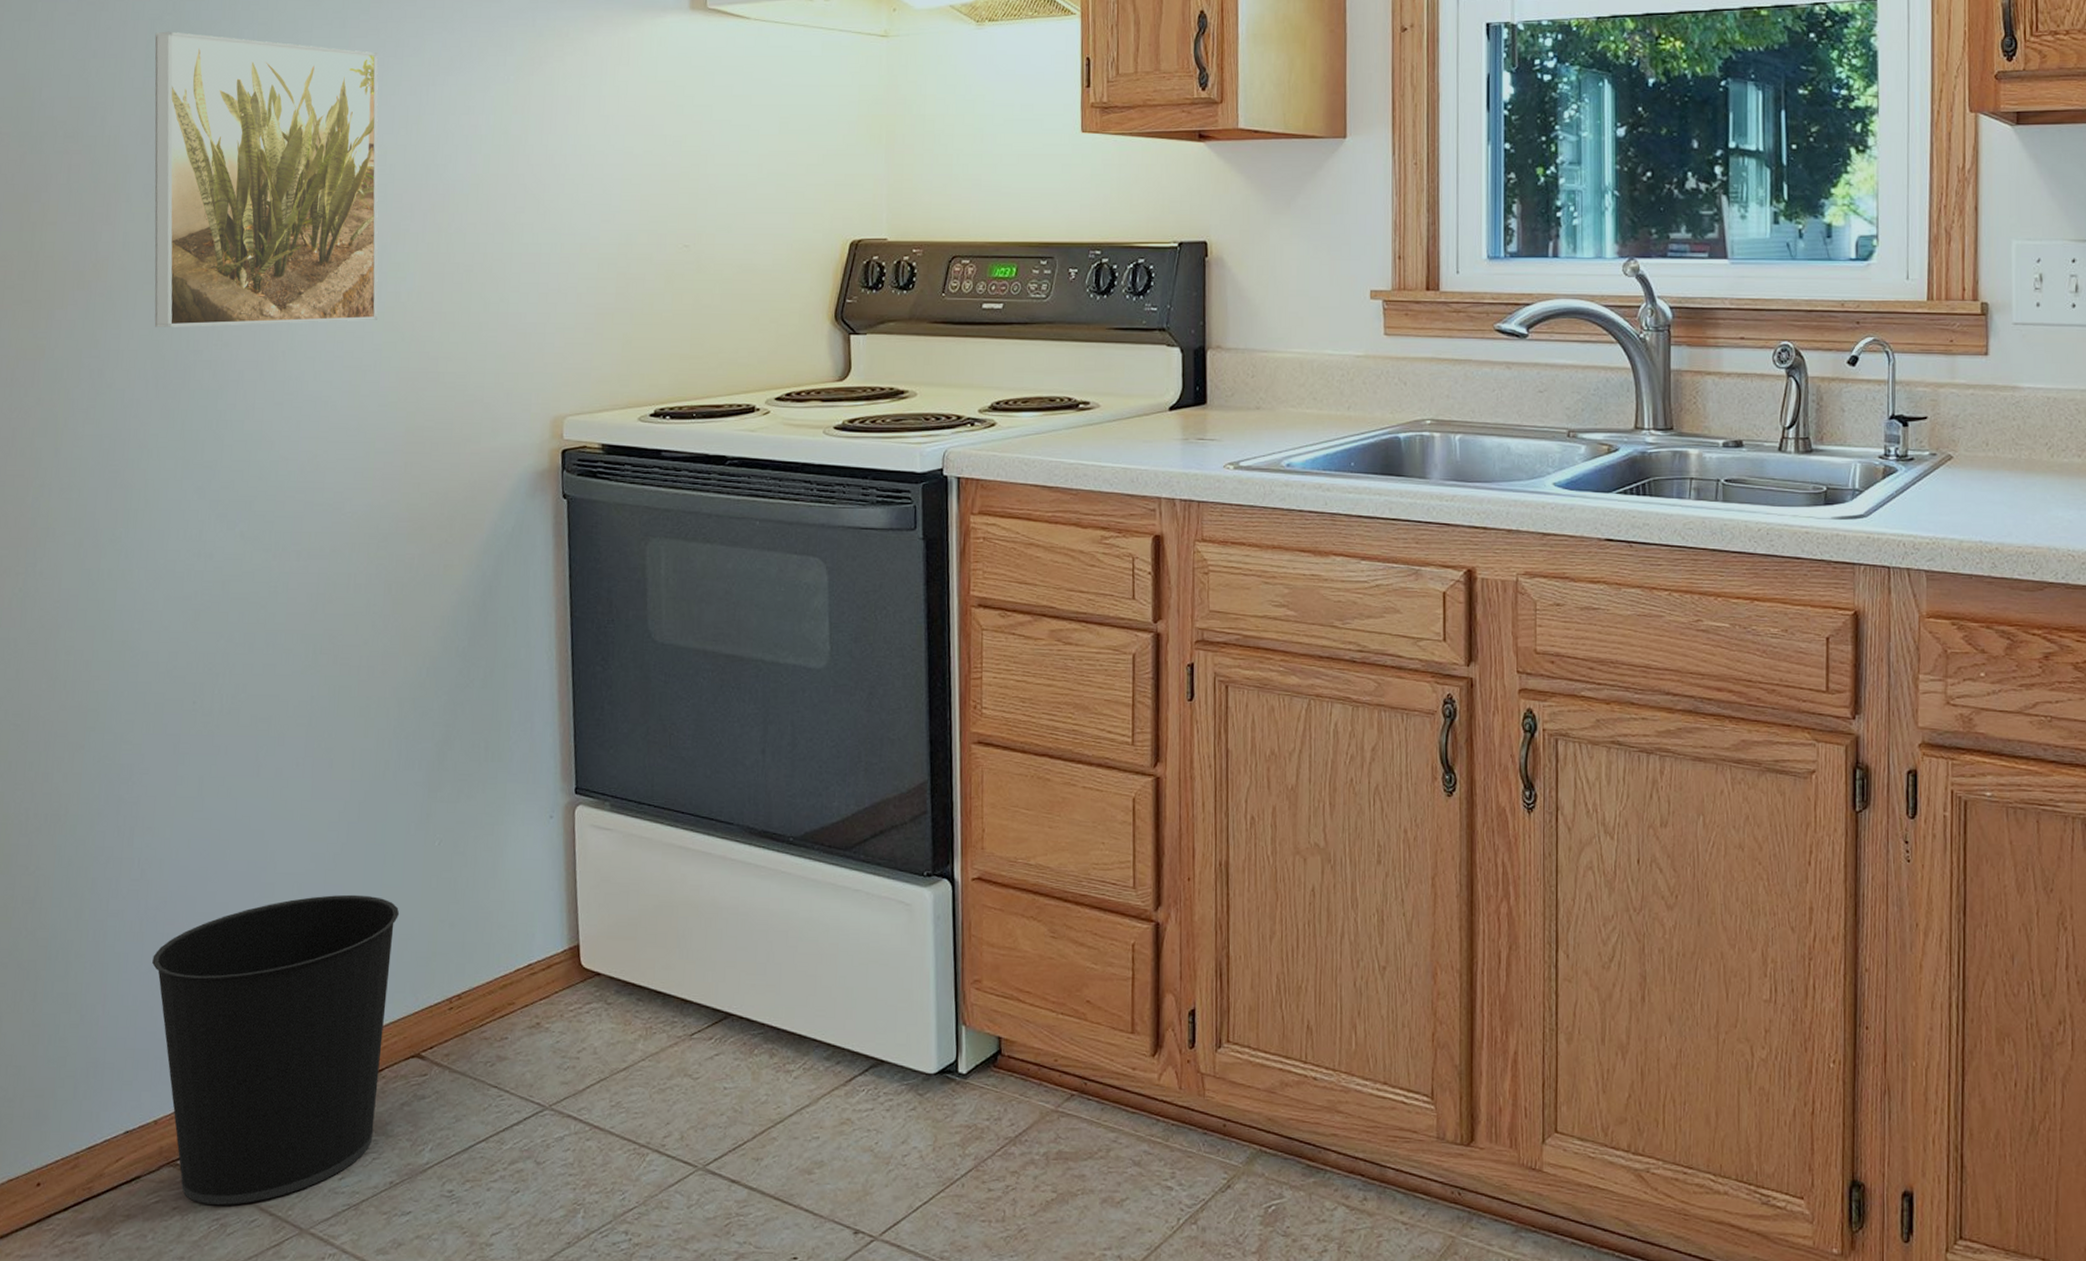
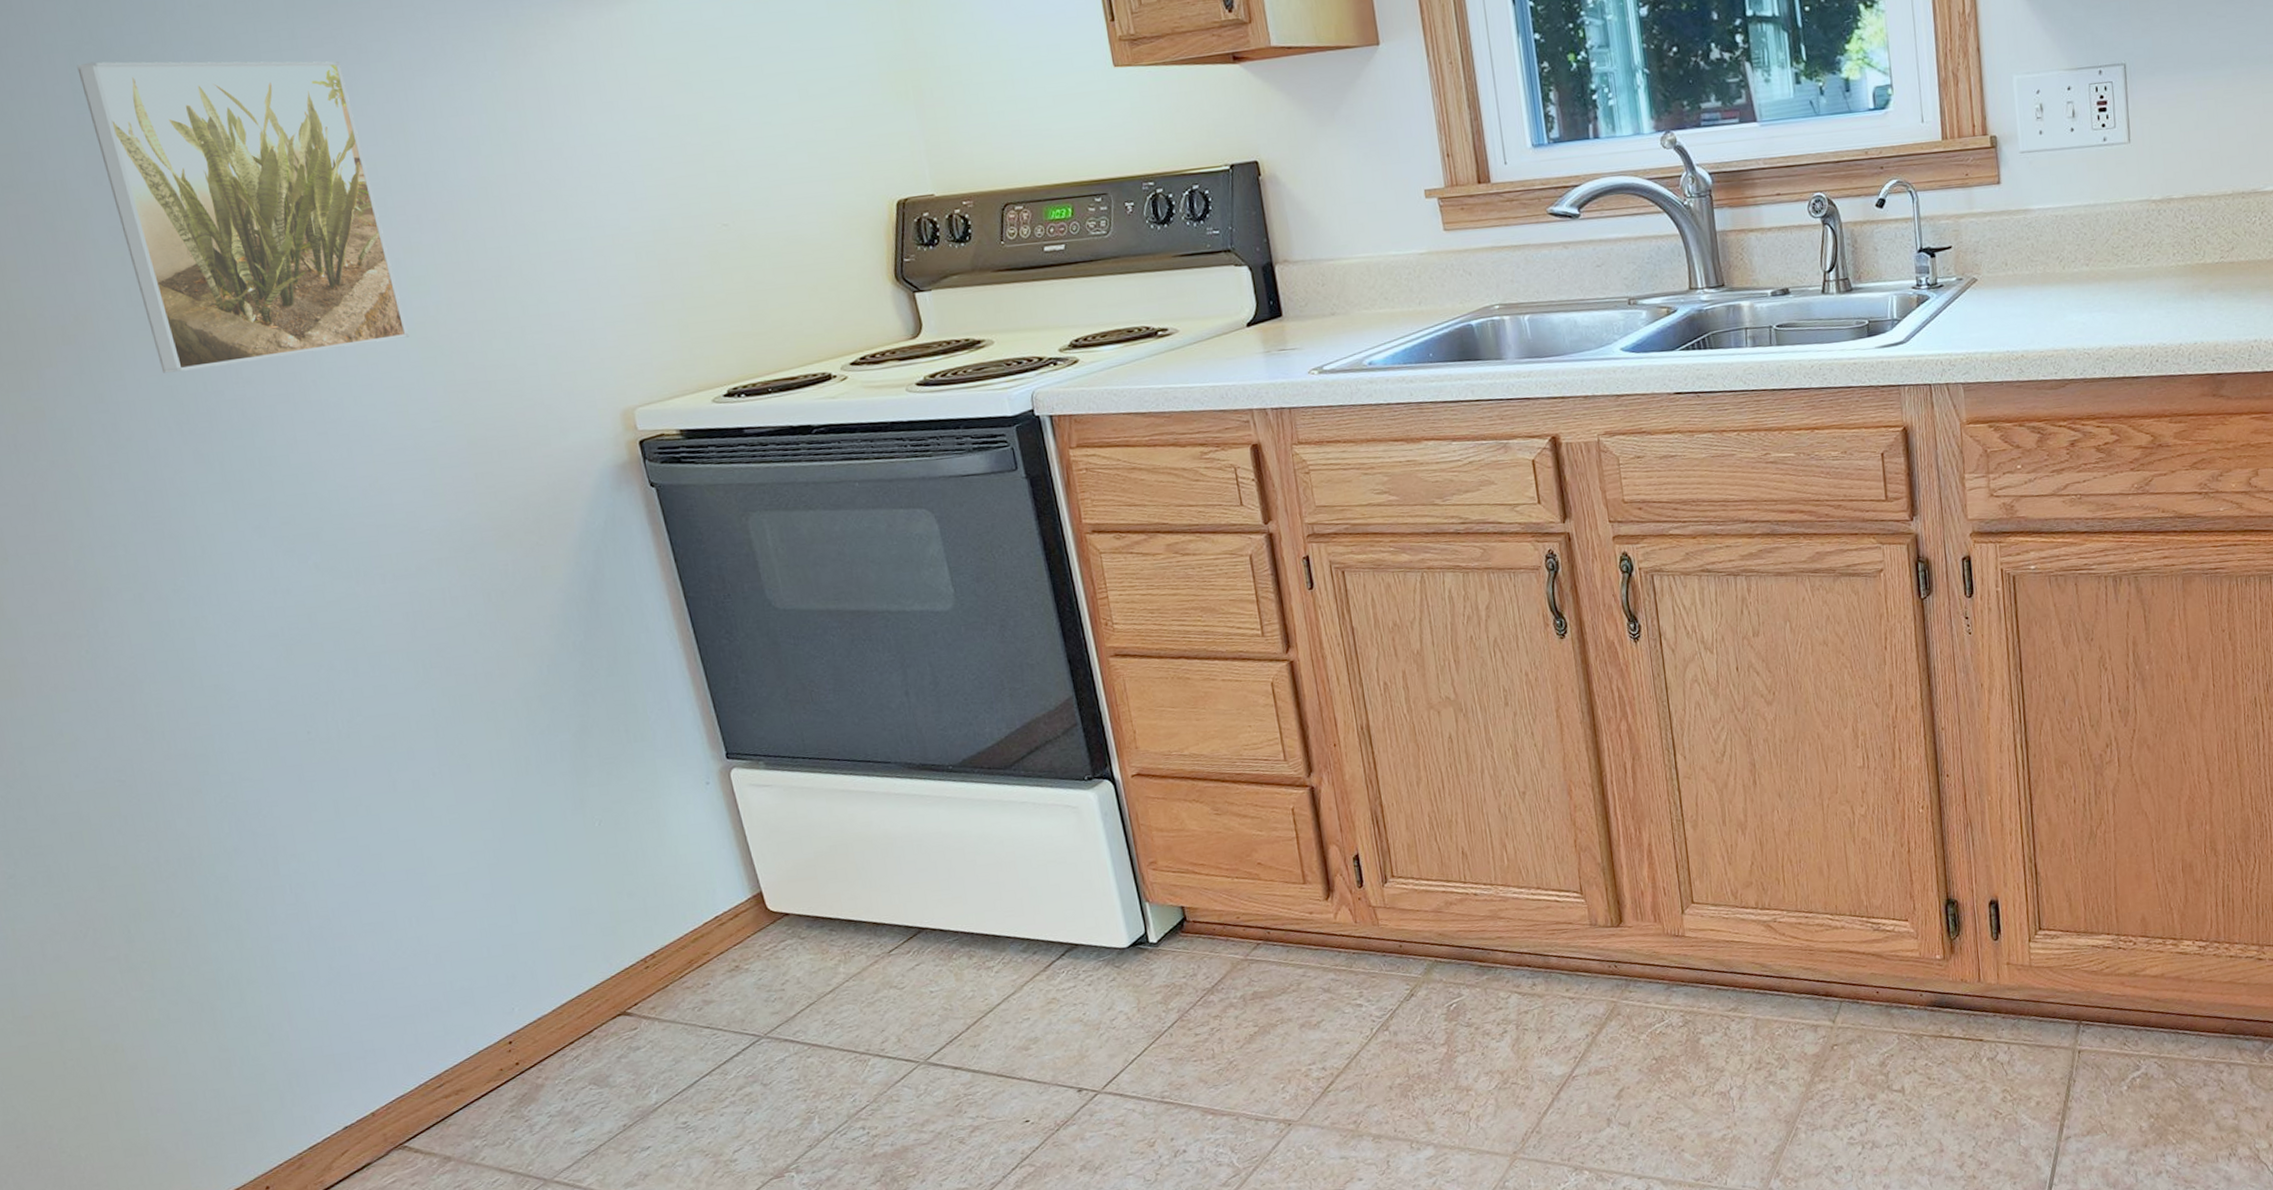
wastebasket: present [152,894,400,1205] -> none [329,881,597,1176]

